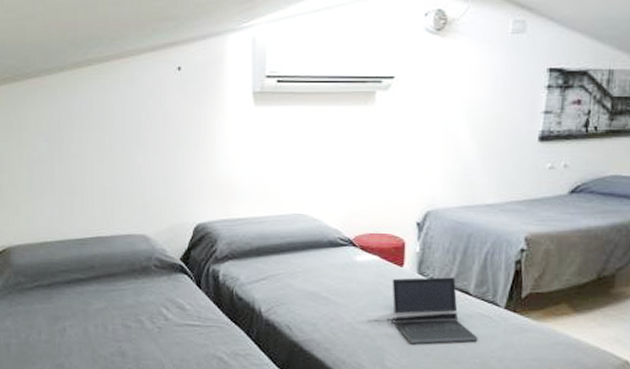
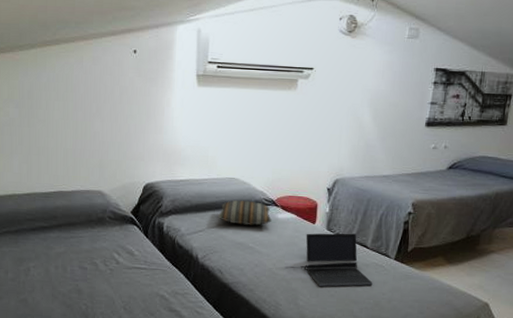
pillow: none [283,240,349,271] -> present [217,200,271,226]

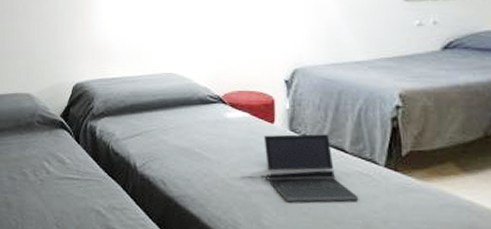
pillow: present [217,200,271,226] -> none [155,98,219,127]

